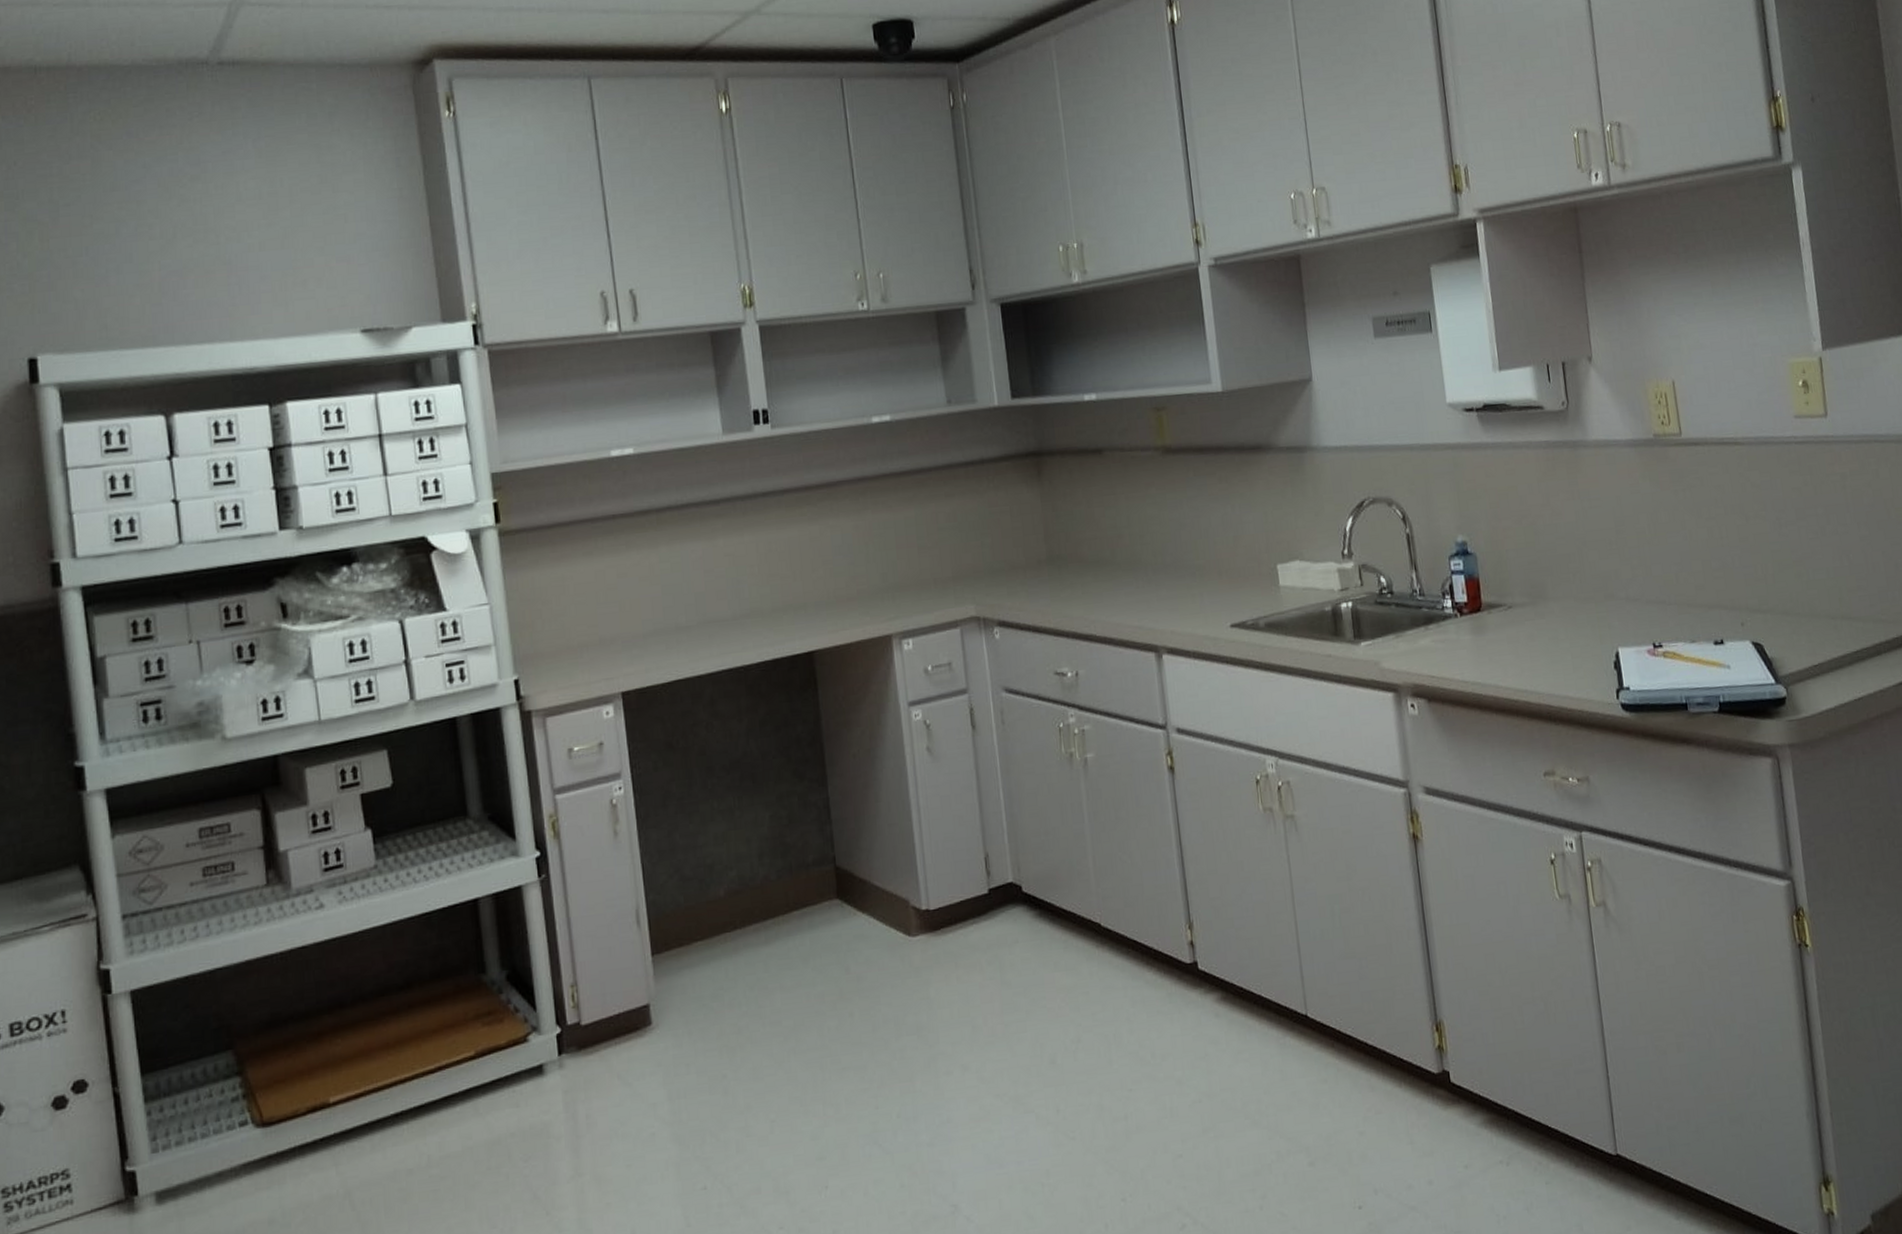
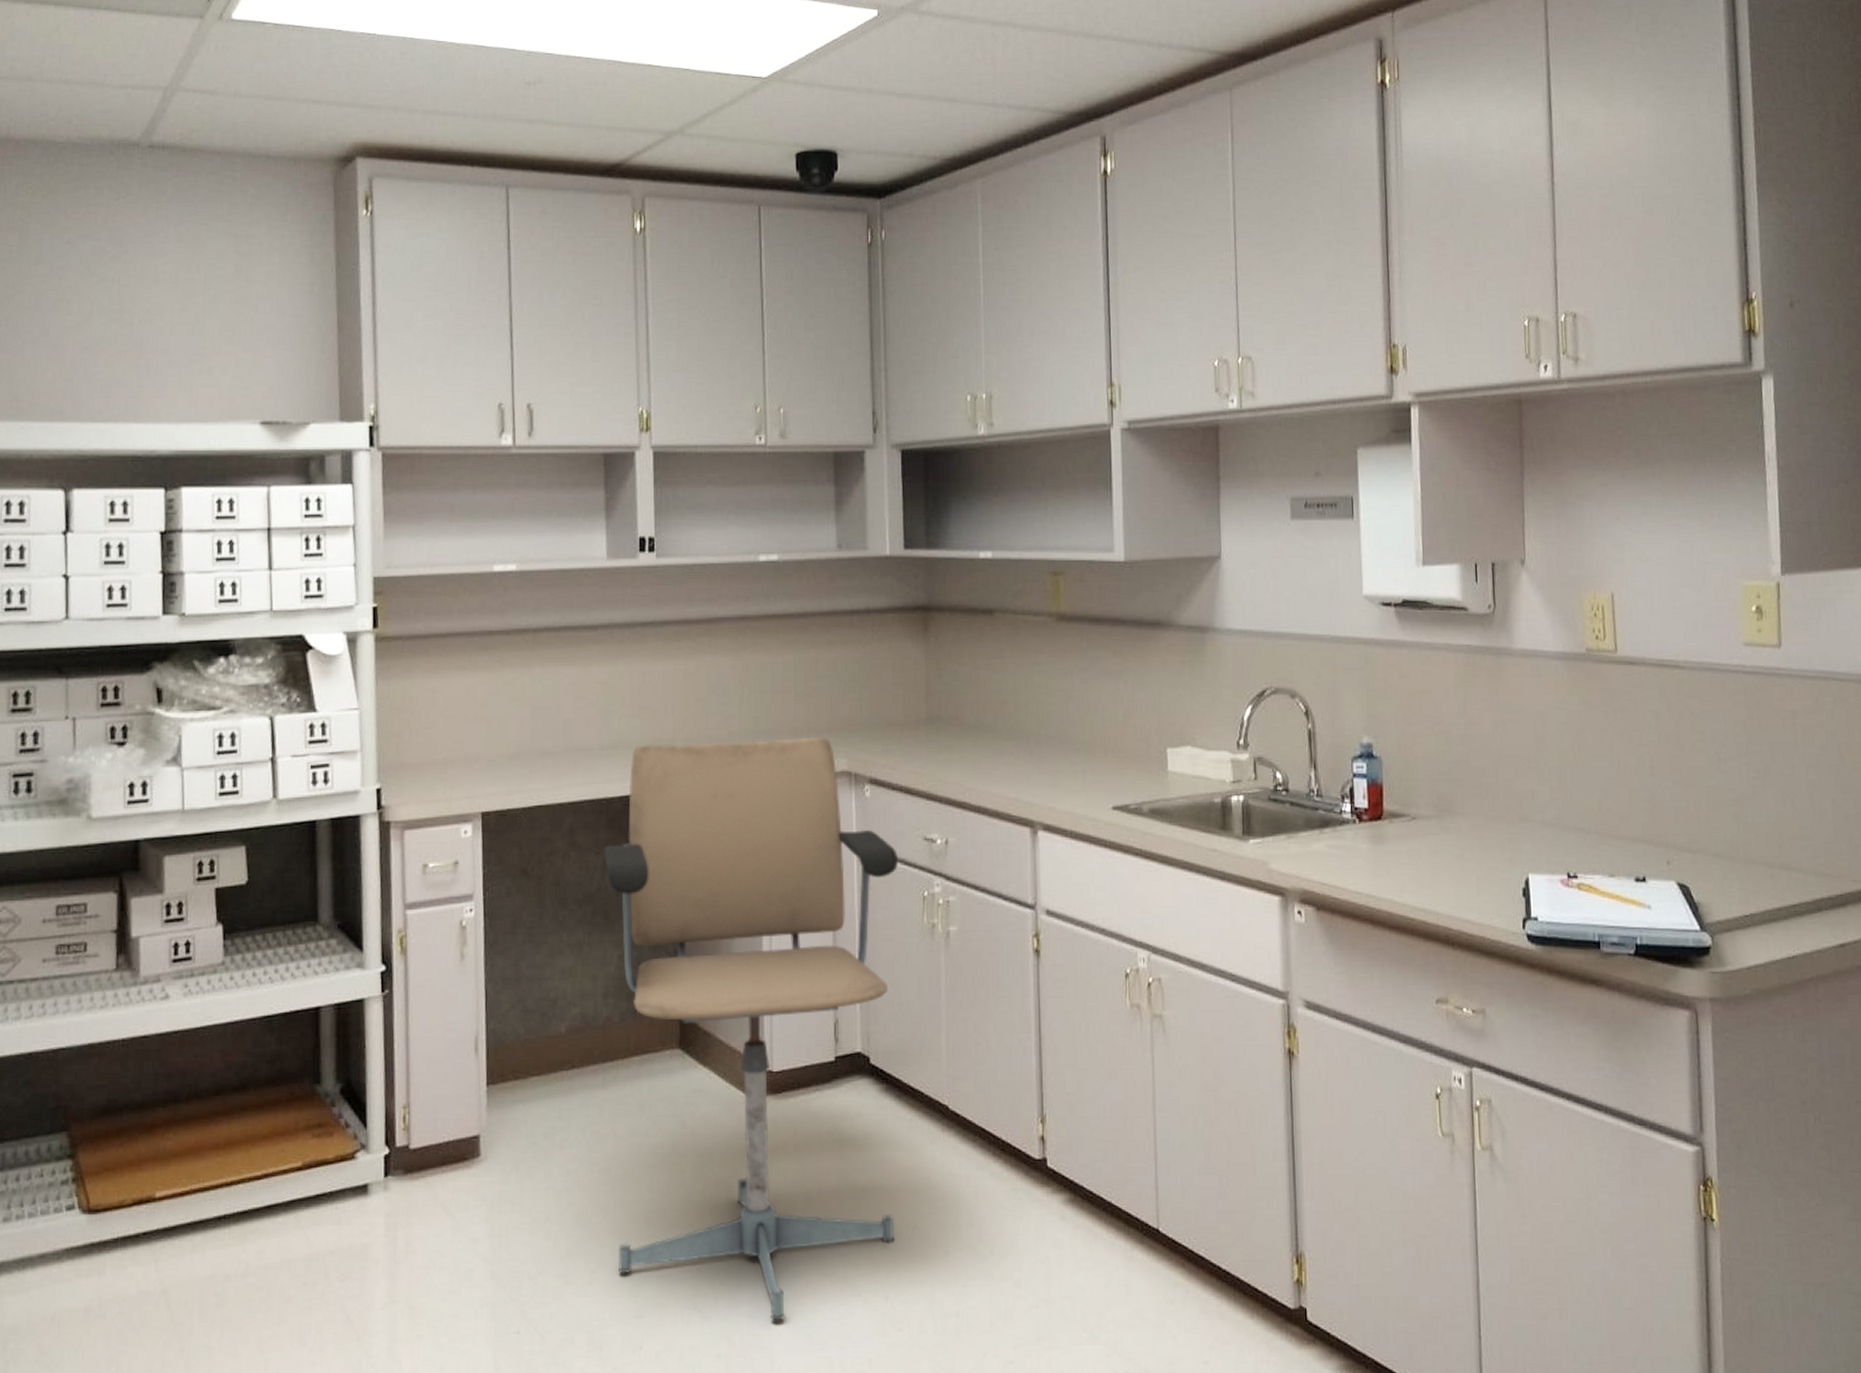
office chair: none [746,586,1061,1146] -> present [604,737,898,1322]

